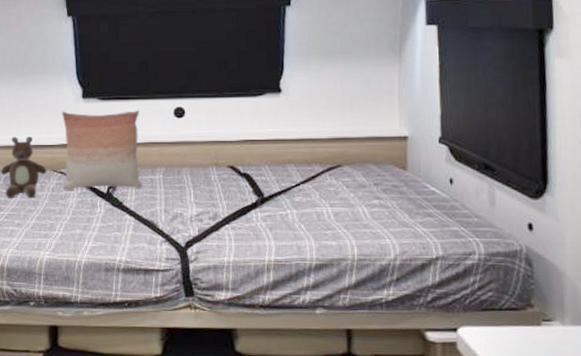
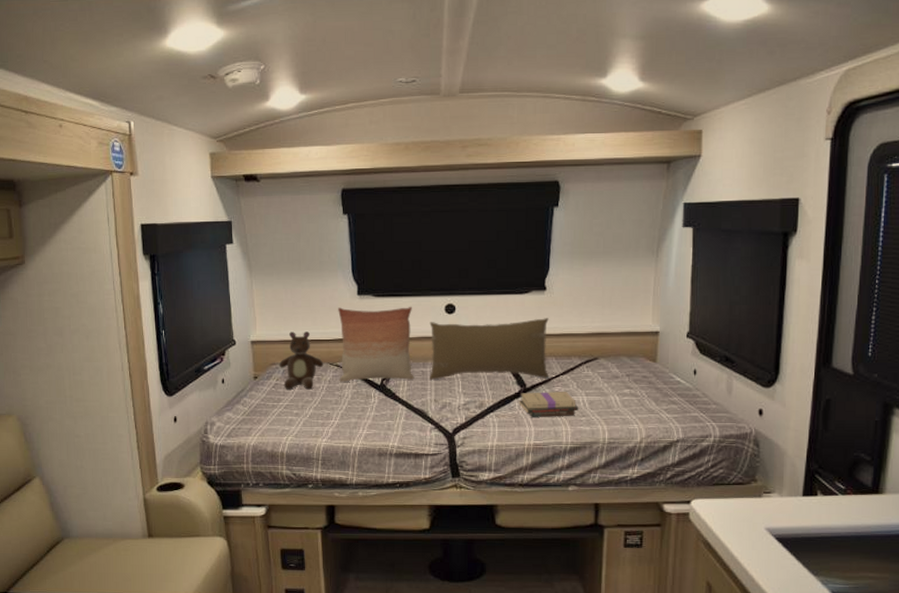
pillow: none [158,122,289,188] -> present [430,318,549,380]
books: none [256,202,323,230] -> present [518,392,579,417]

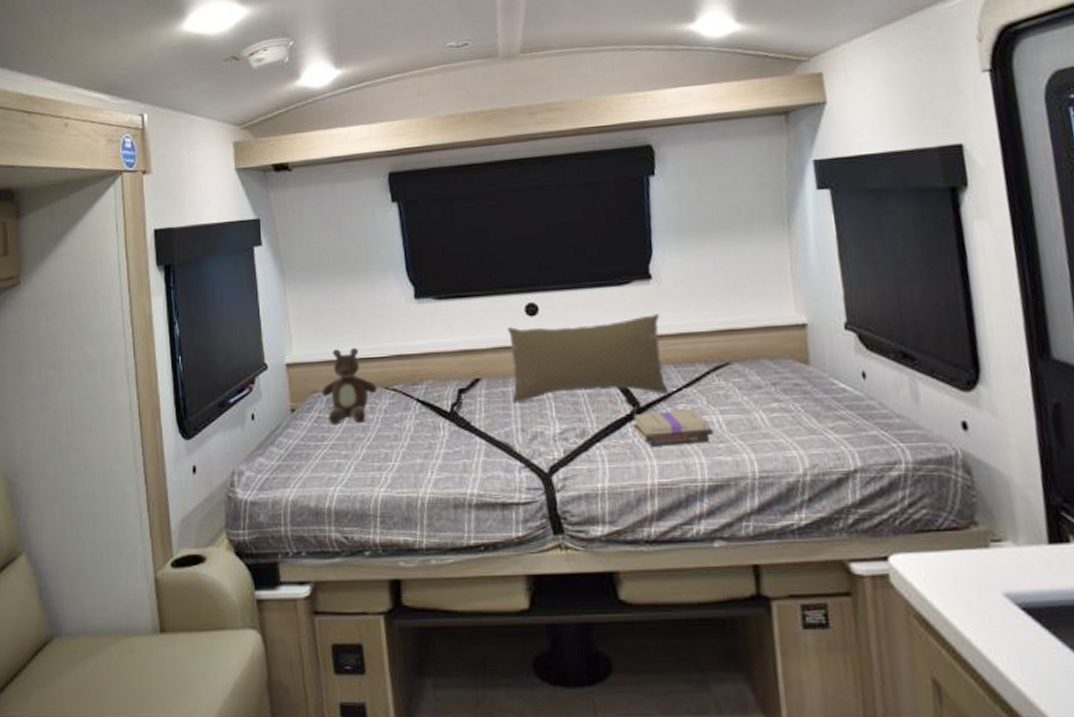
pillow: present [338,307,415,382] -> none [391,310,493,411]

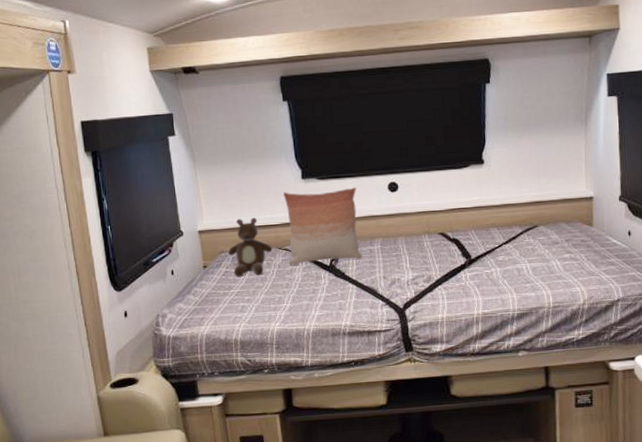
pillow: none [391,310,493,411] -> present [283,187,363,265]
pillow: present [507,314,669,403] -> none [374,190,493,257]
books: present [632,410,714,446] -> none [465,260,523,287]

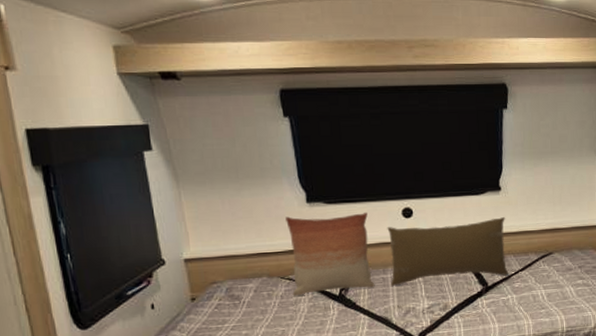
teddy bear: present [227,218,273,277] -> none [220,245,274,310]
pillow: none [374,190,493,257] -> present [387,217,509,286]

